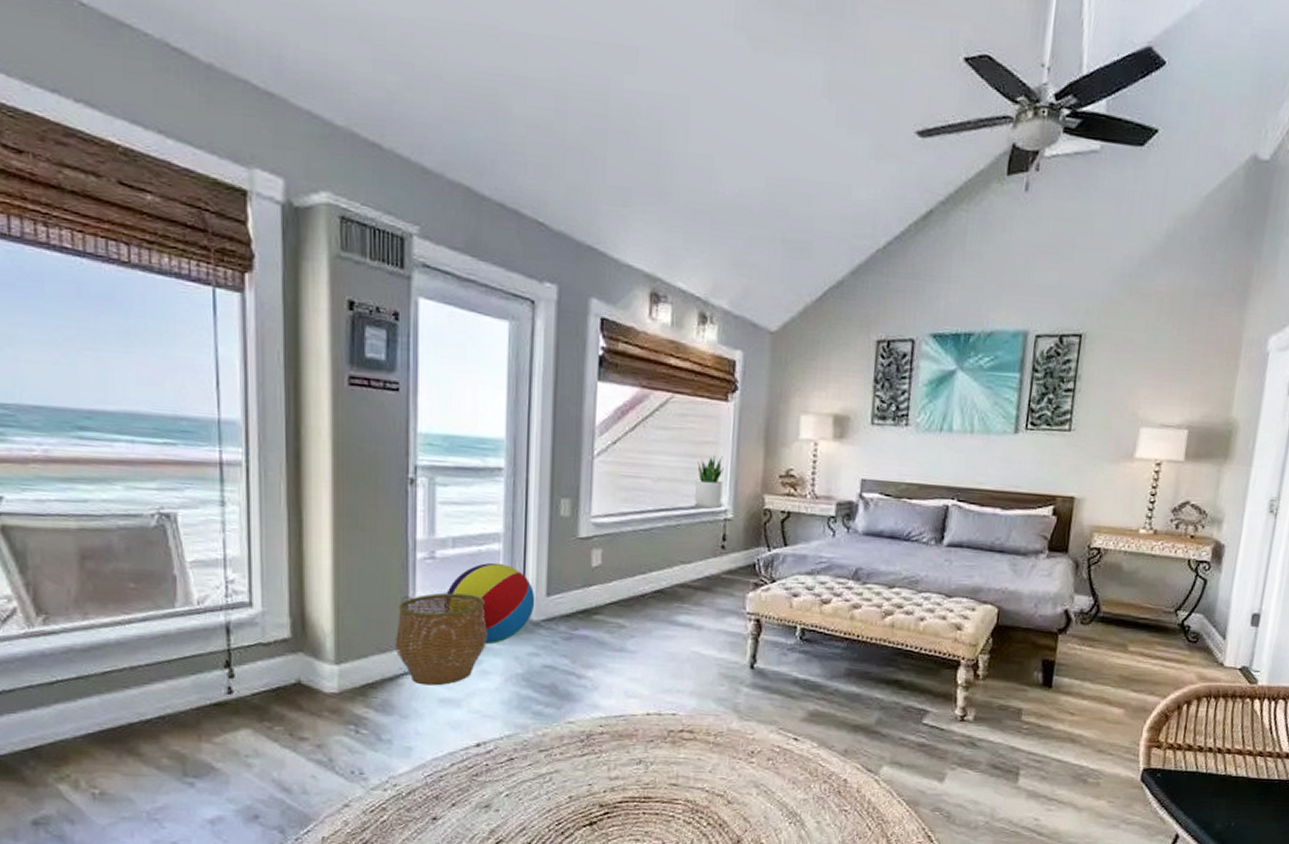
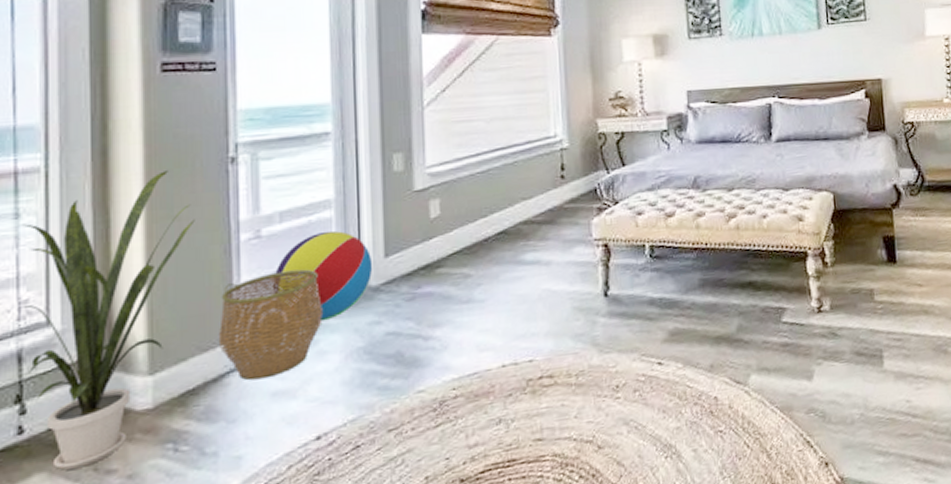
house plant: none [227,481,377,731] -> present [20,169,195,470]
planter: present [694,455,724,509] -> none [527,88,556,142]

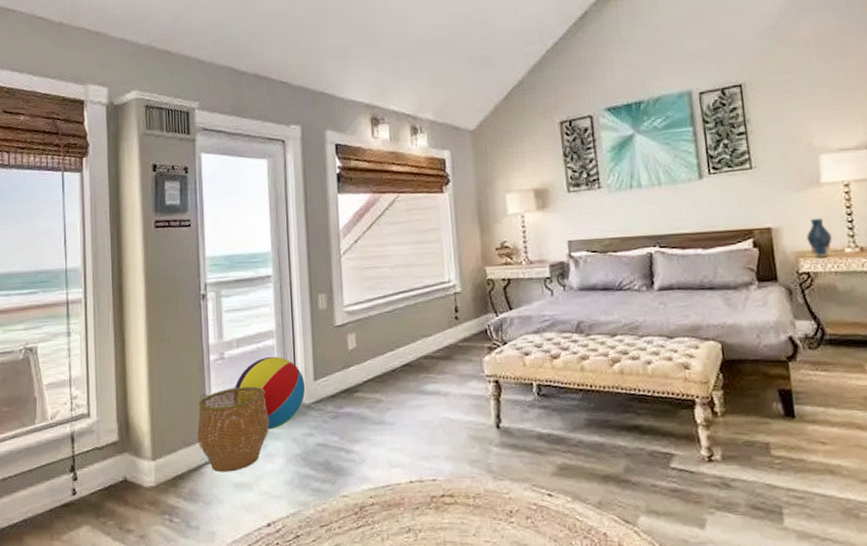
house plant: present [20,169,195,470] -> none [72,303,179,525]
vase: none [912,69,933,109] -> present [806,217,832,258]

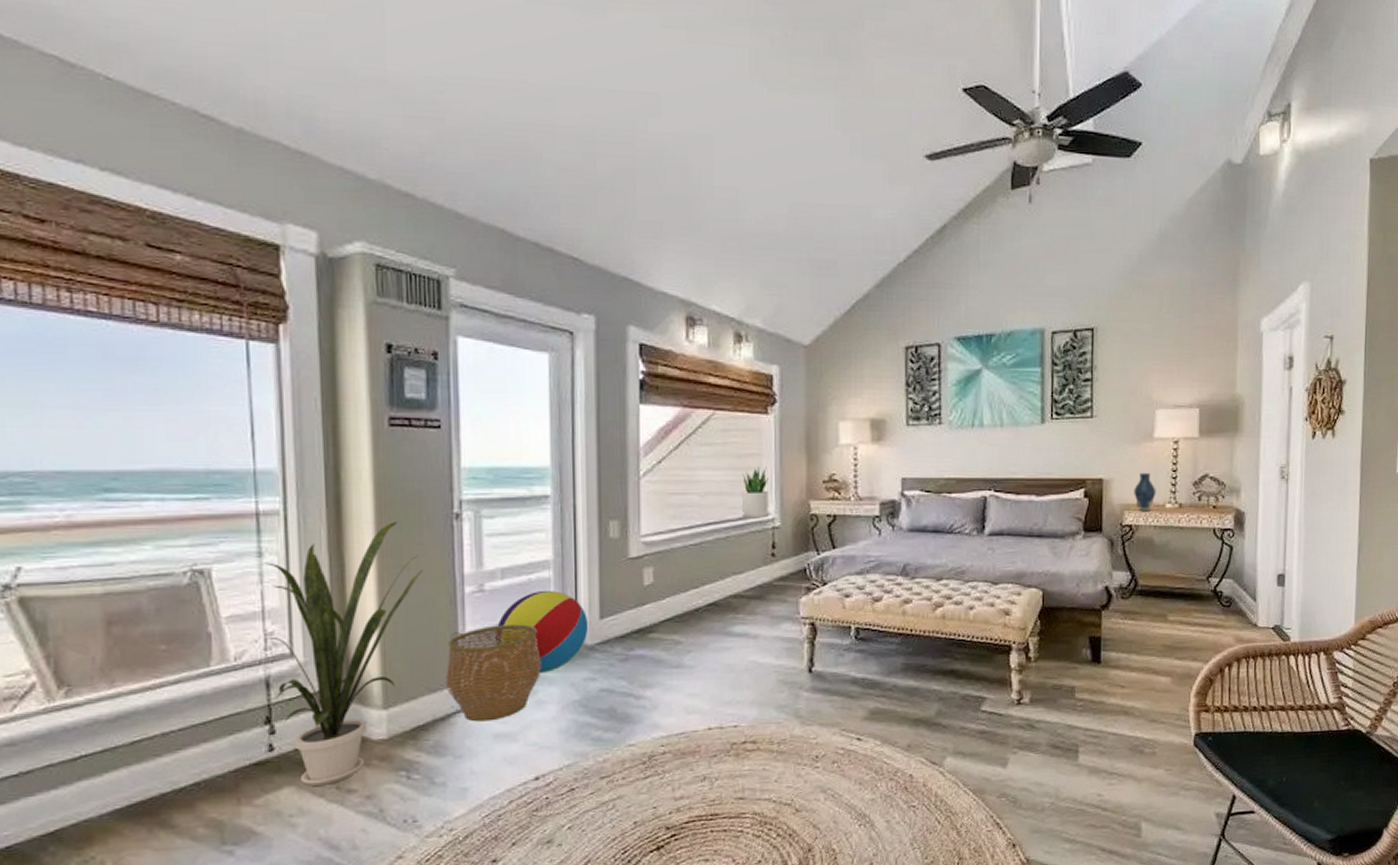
house plant: none [72,303,179,525] -> present [265,520,423,786]
planter: none [425,239,450,287] -> present [741,466,769,519]

